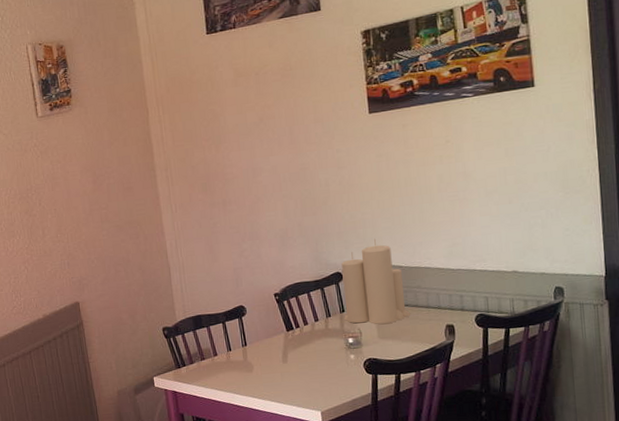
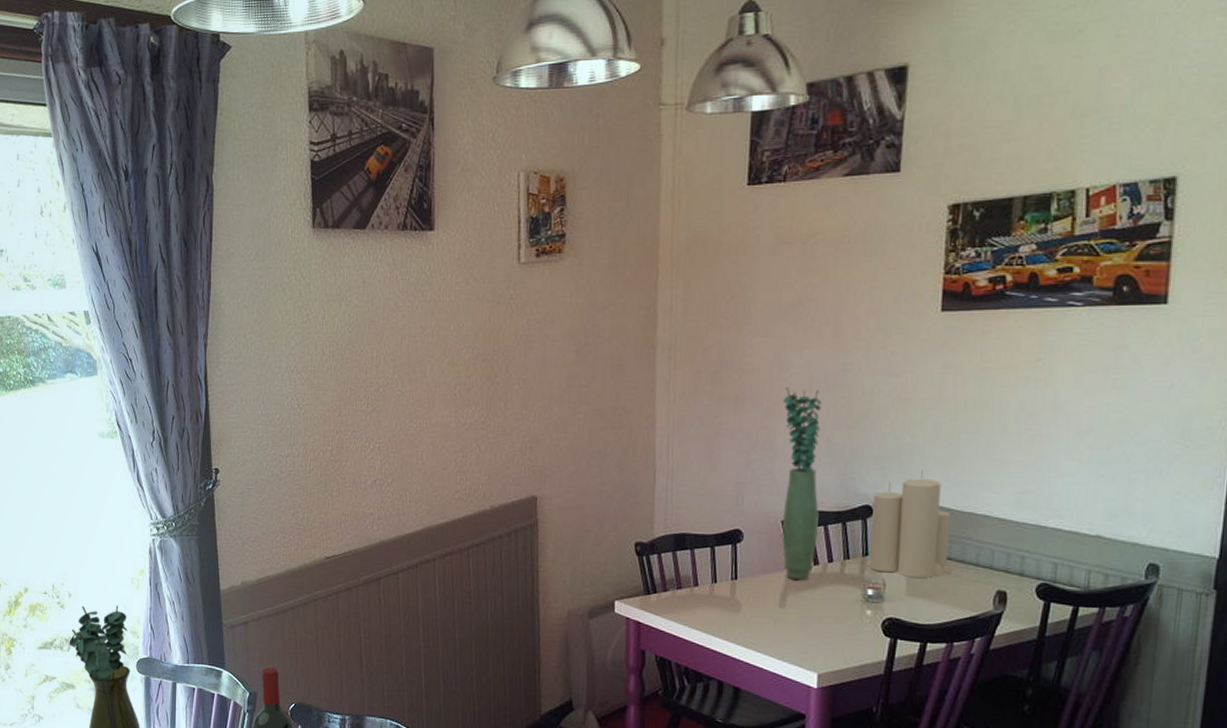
vase: none [260,187,304,340] -> present [782,386,822,581]

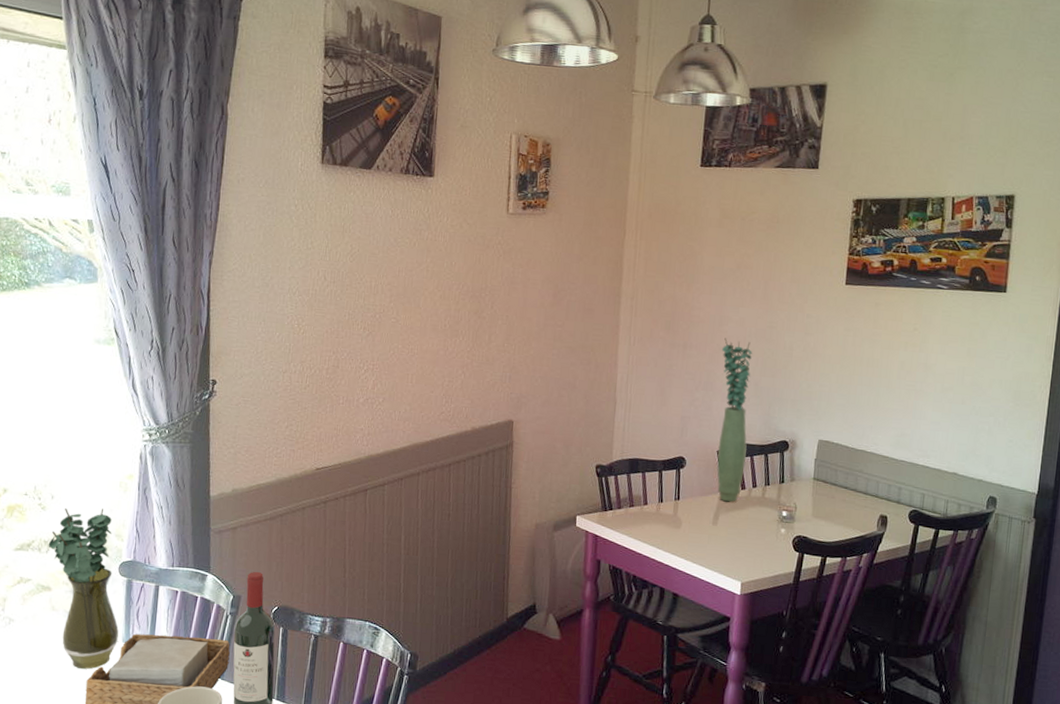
candle: present [866,469,952,578] -> none [782,413,848,503]

